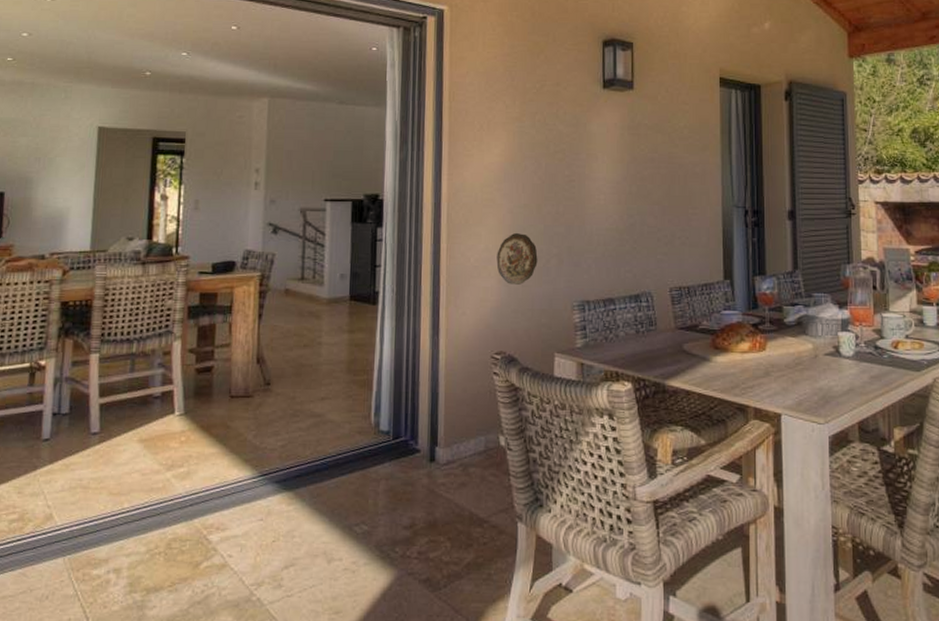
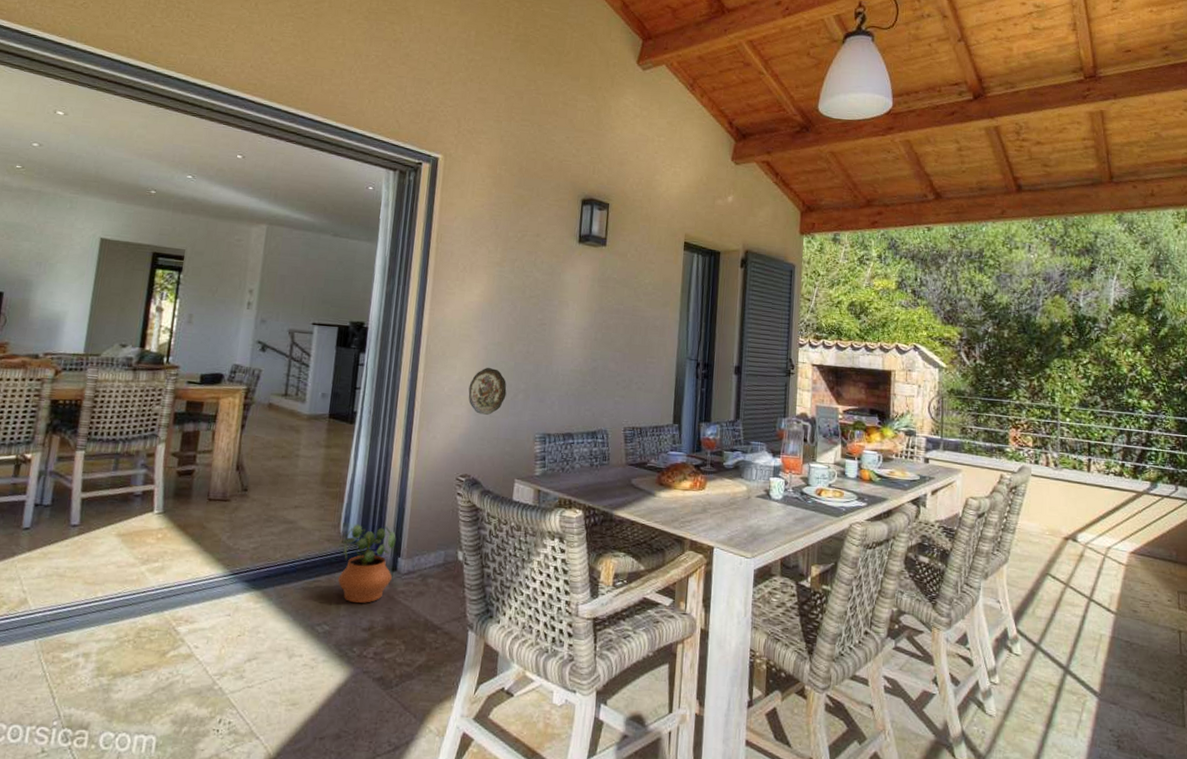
potted plant: none [372,412,432,500] -> present [337,524,396,604]

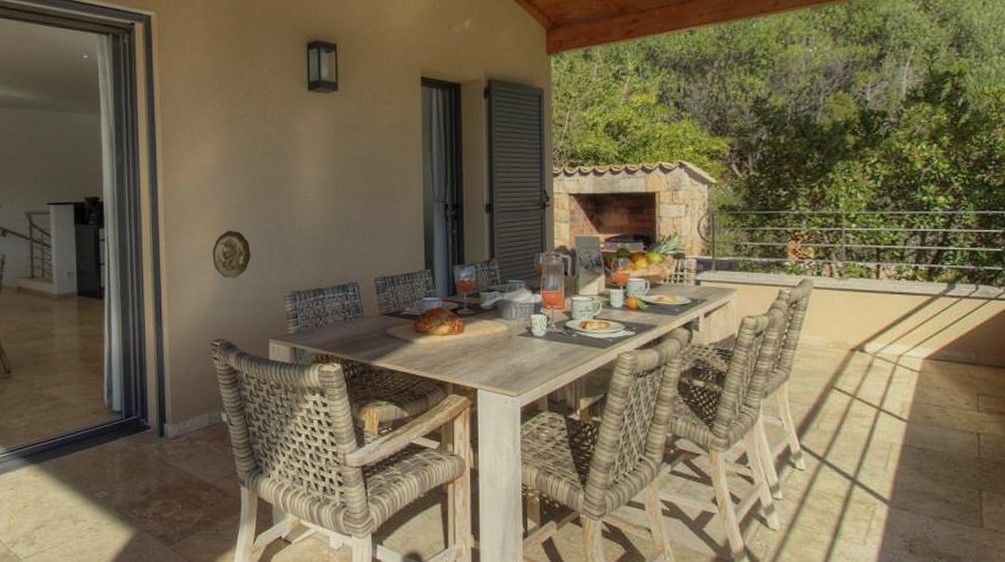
potted plant: present [337,524,396,604] -> none [109,394,160,470]

